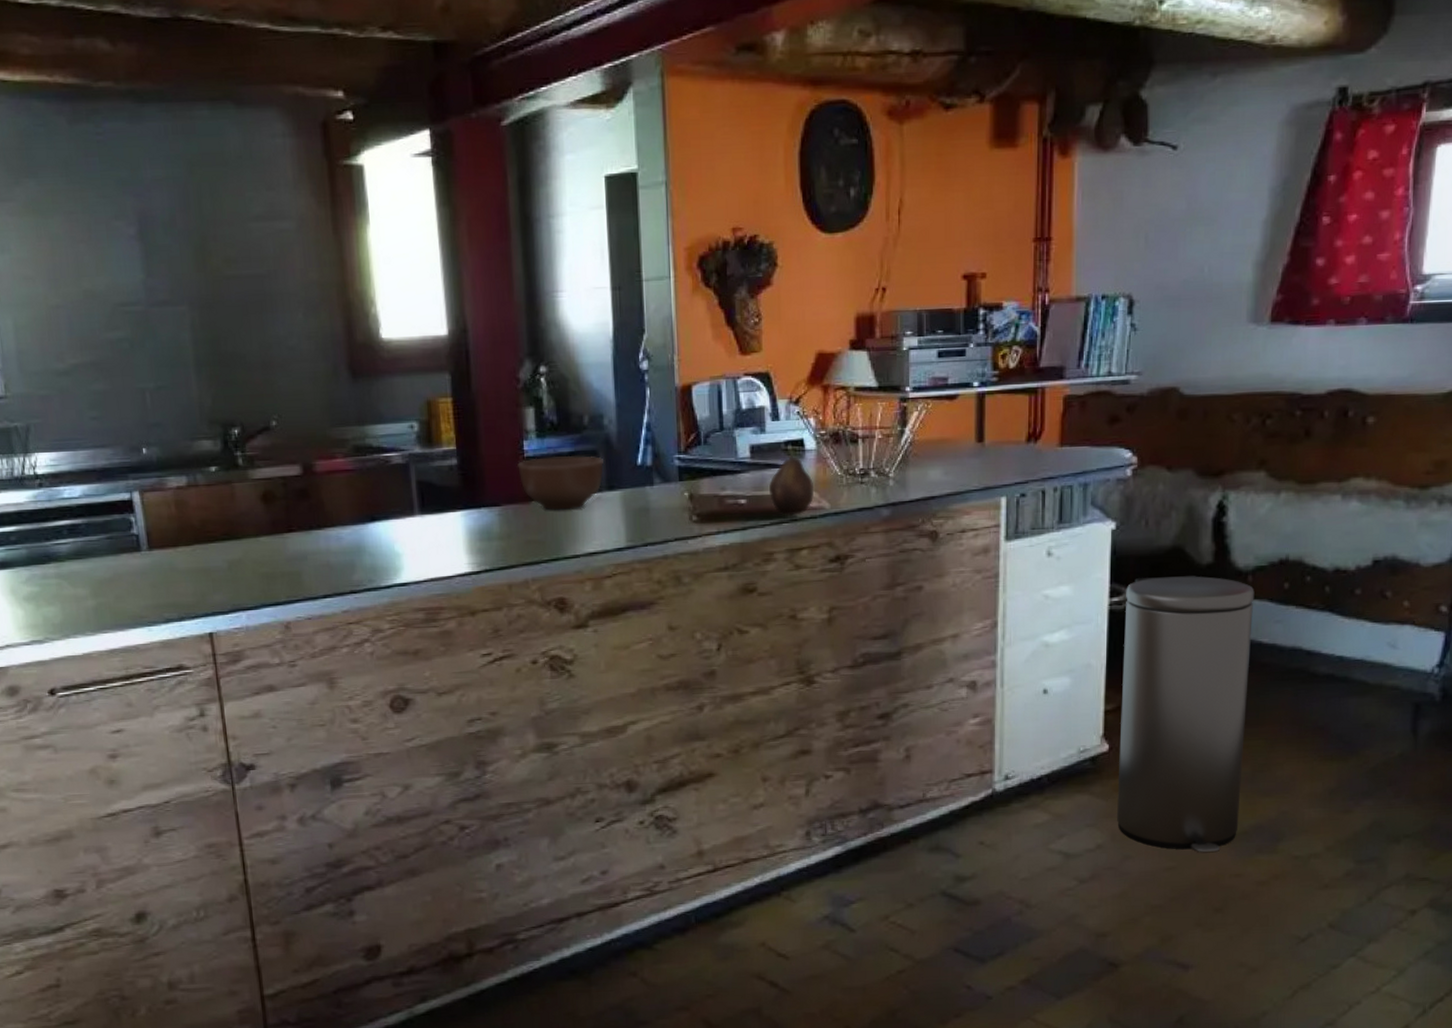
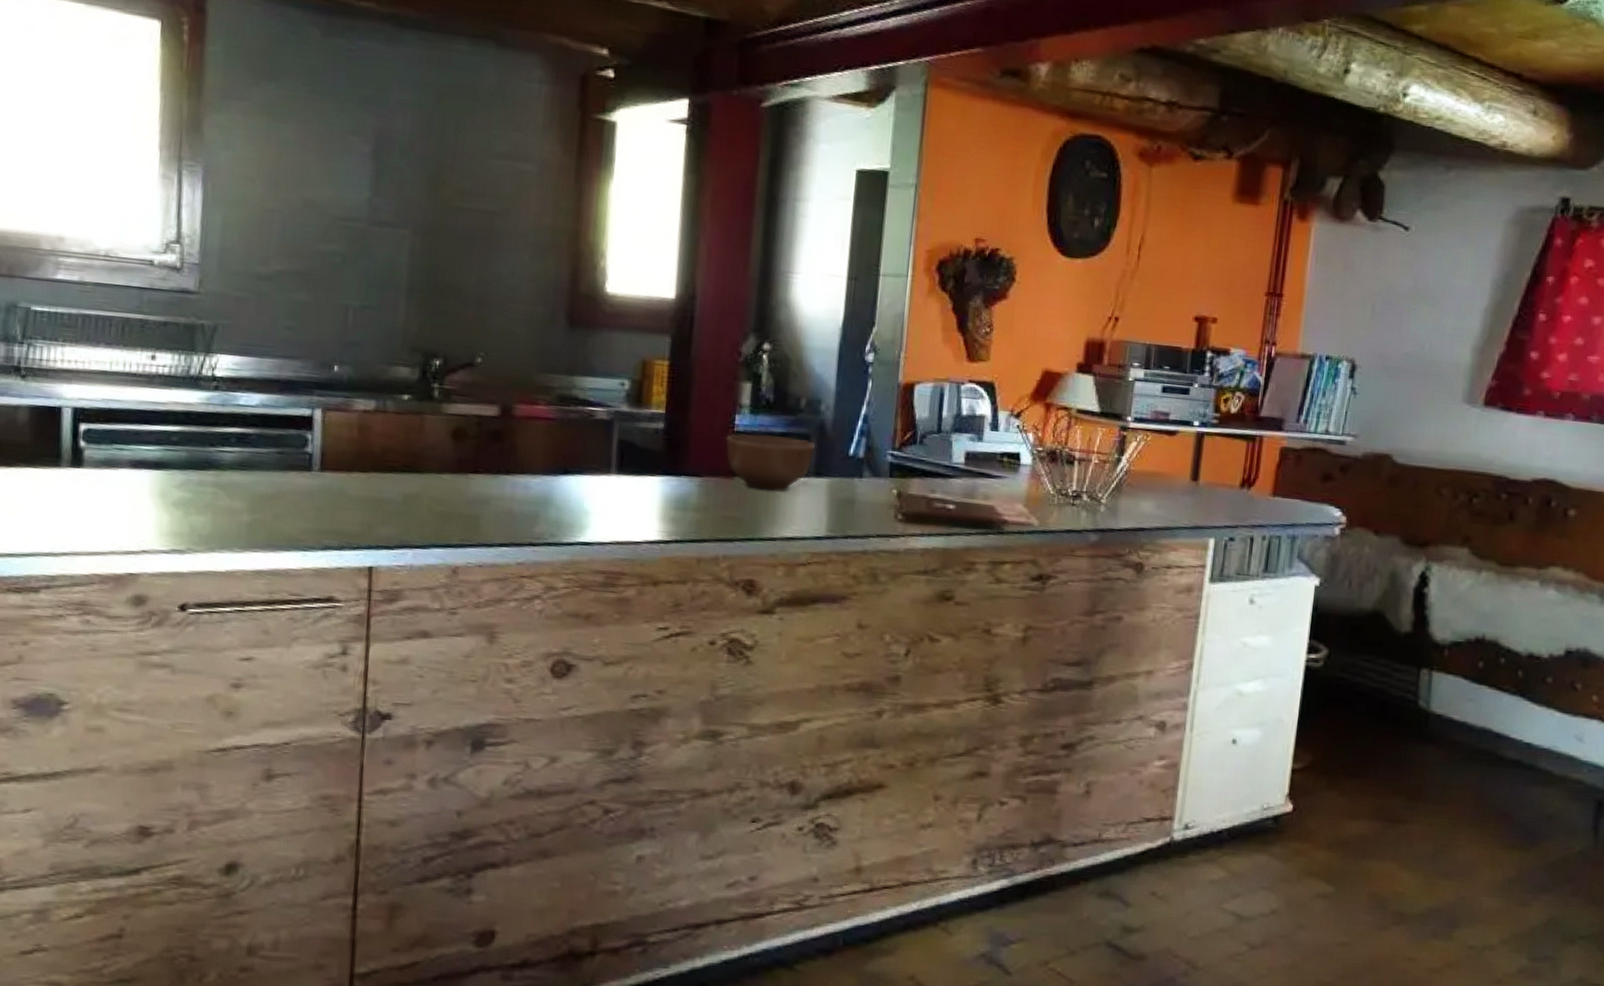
fruit: present [769,455,815,515] -> none [979,467,1025,528]
pedal bin: present [1117,576,1255,853] -> none [1294,638,1450,933]

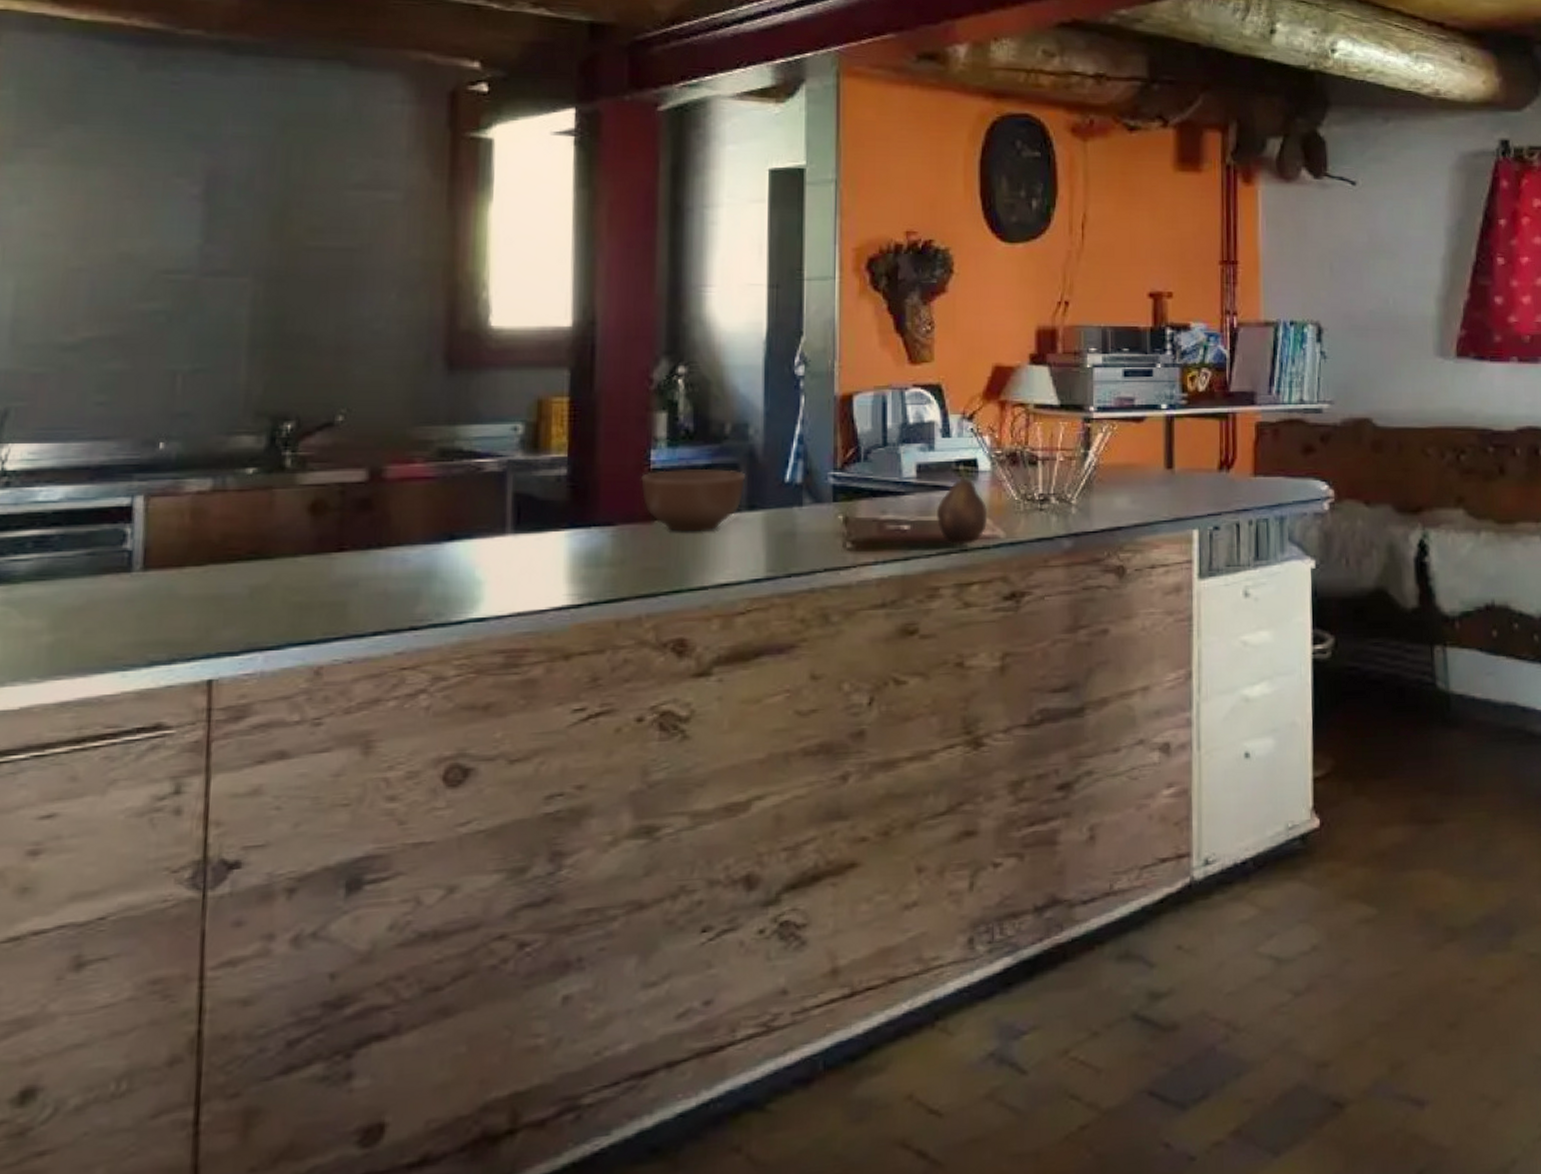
fruit: none [979,467,1025,528] -> present [937,477,988,544]

